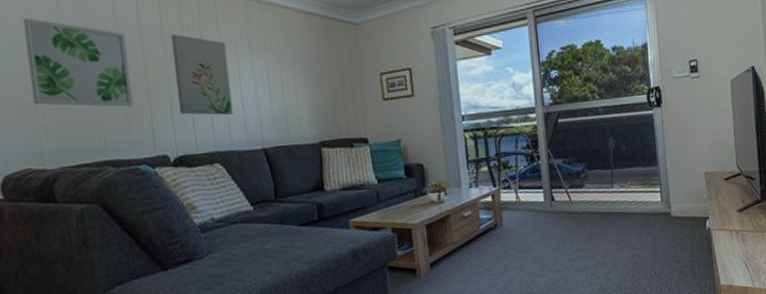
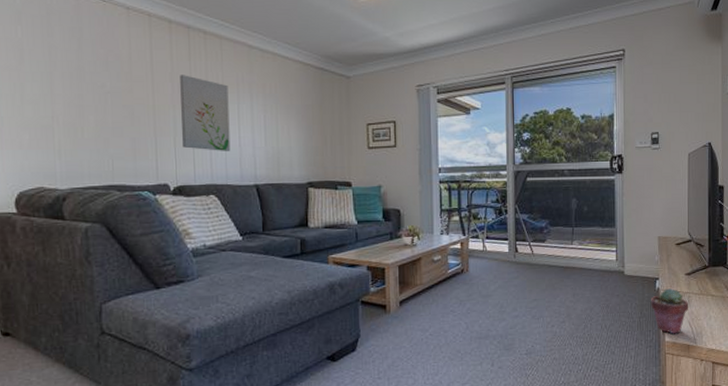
wall art: present [23,18,134,107] -> none [47,50,141,137]
potted succulent: none [701,227,744,277] -> present [650,288,689,334]

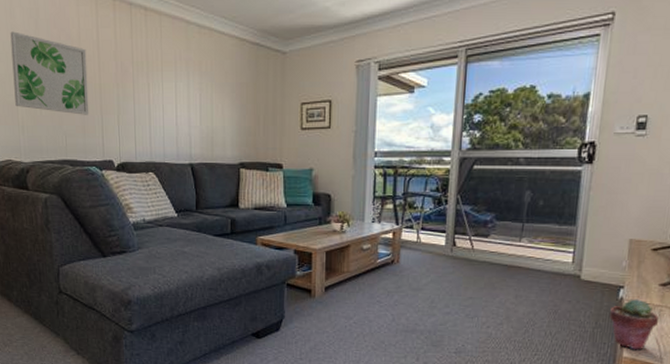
wall art: none [47,50,141,137] -> present [10,31,89,115]
wall art: present [180,75,231,152] -> none [123,53,168,131]

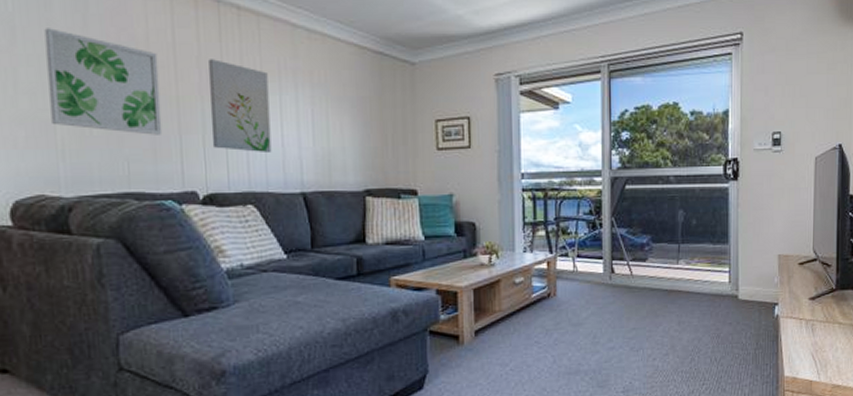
wall art: none [123,53,168,131] -> present [209,59,272,154]
potted succulent: present [609,299,660,350] -> none [767,315,813,368]

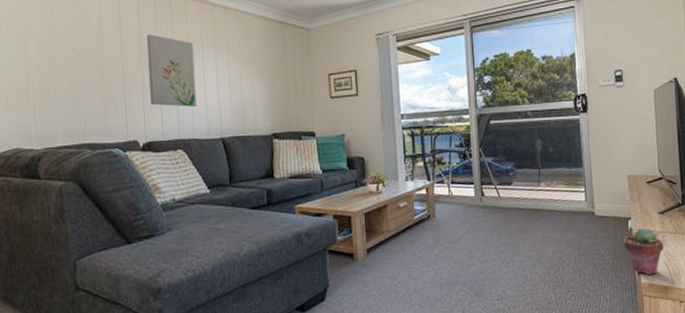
wall art: present [44,28,163,135] -> none [22,17,111,97]
potted succulent: none [767,315,813,368] -> present [623,228,665,275]

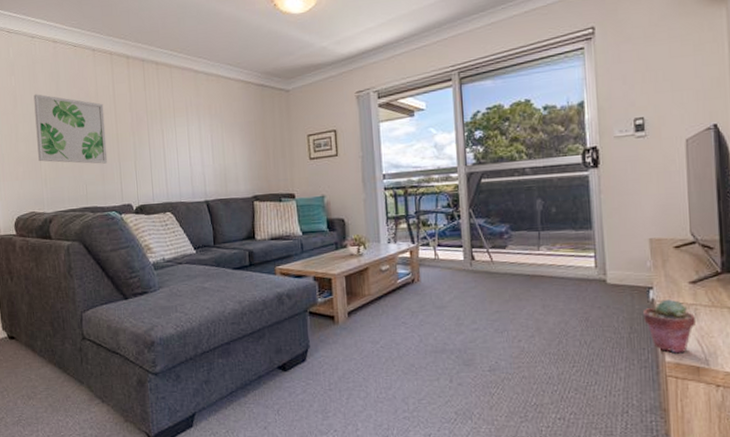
wall art: none [22,17,111,97] -> present [33,94,108,164]
wall art: present [147,34,197,108] -> none [137,104,183,172]

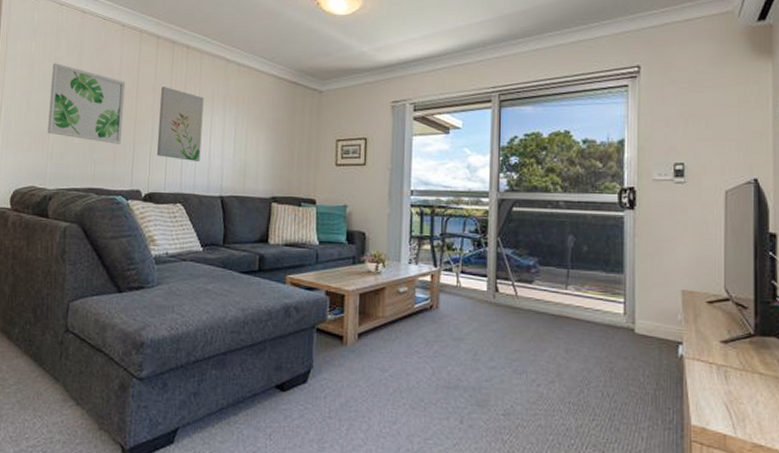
wall art: none [137,104,183,172] -> present [156,86,204,163]
potted succulent: present [642,299,697,354] -> none [670,357,726,418]

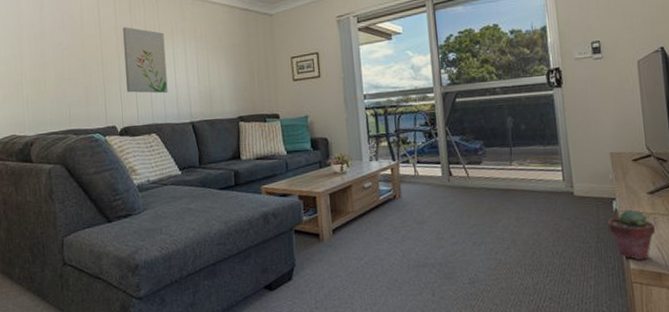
wall art: present [47,63,126,144] -> none [16,17,92,87]
potted succulent: none [670,357,726,418] -> present [607,209,656,261]

